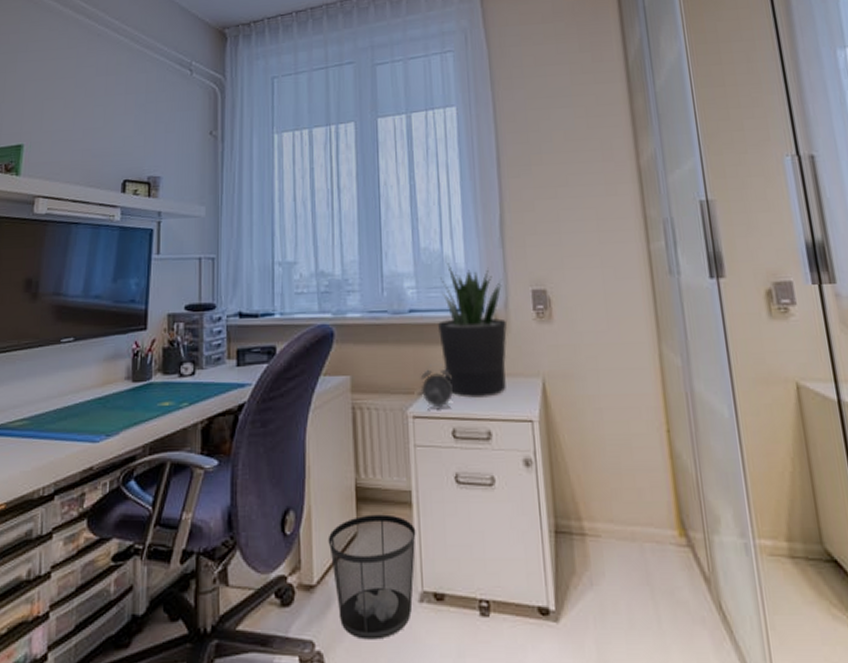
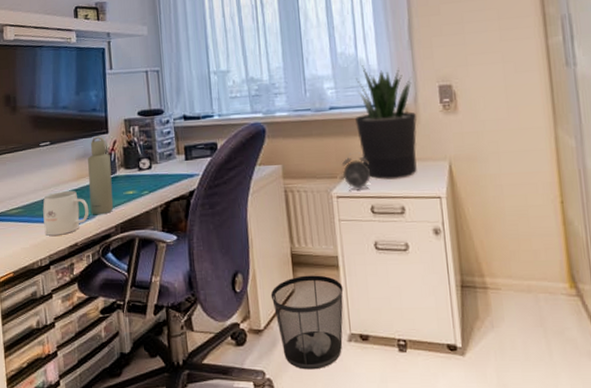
mug: none [53,400,113,456] -> present [42,191,89,236]
bottle: none [114,333,146,431] -> present [88,136,114,215]

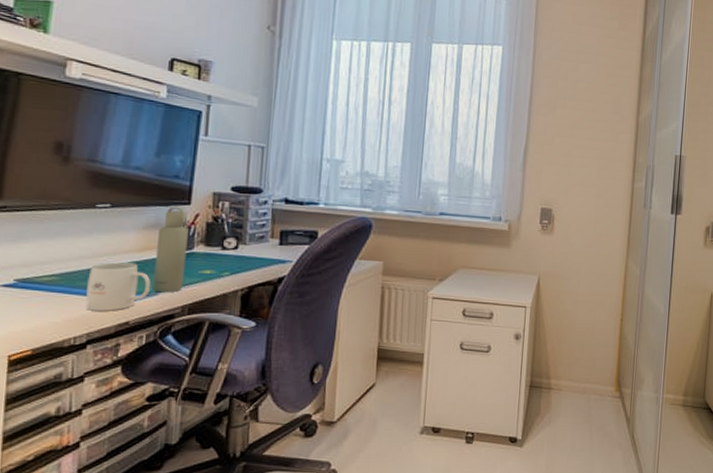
waste bin: present [270,275,343,370] -> none [349,370,424,461]
alarm clock: present [341,152,370,189] -> none [441,258,469,293]
planter: present [355,65,417,180] -> none [462,178,520,287]

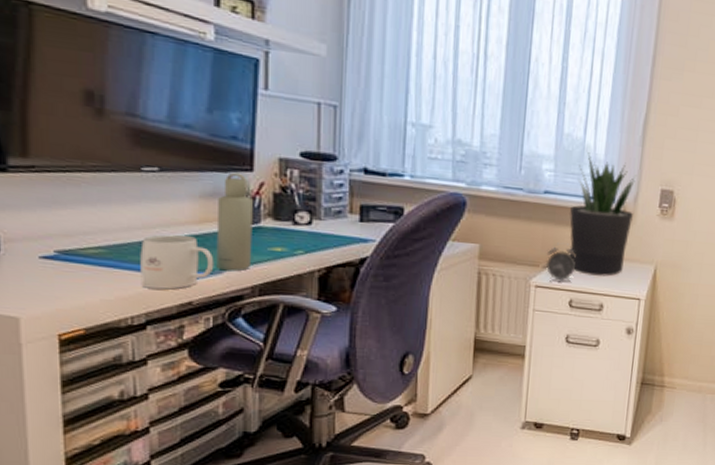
alarm clock: none [441,258,469,293] -> present [545,242,577,282]
planter: none [462,178,520,287] -> present [569,152,637,277]

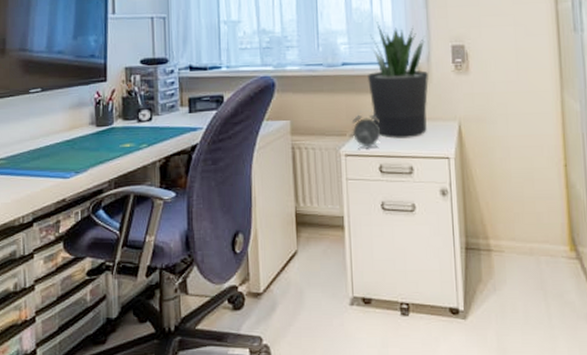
mug: present [140,234,214,290] -> none [29,142,81,190]
bottle: present [216,172,253,272] -> none [81,84,108,169]

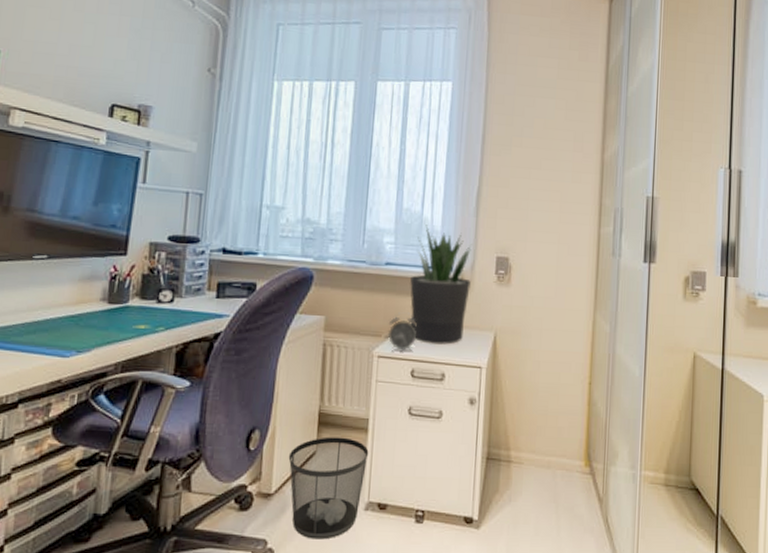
waste bin: none [272,236,348,335] -> present [288,437,369,540]

